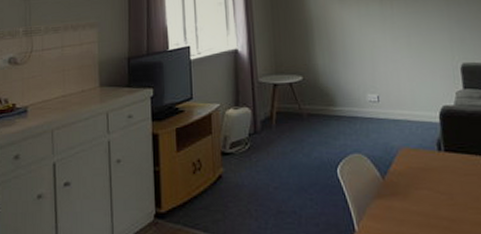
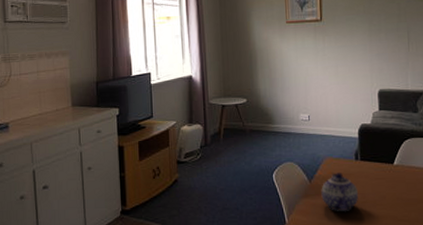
teapot: none [397,167,445,218] -> present [321,173,358,212]

